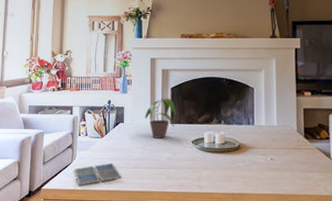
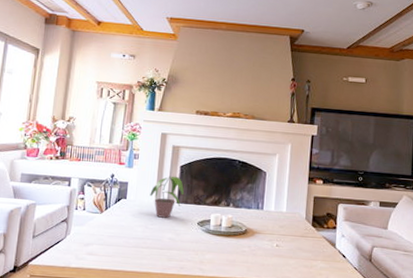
drink coaster: present [74,163,122,186] -> none [67,241,119,264]

